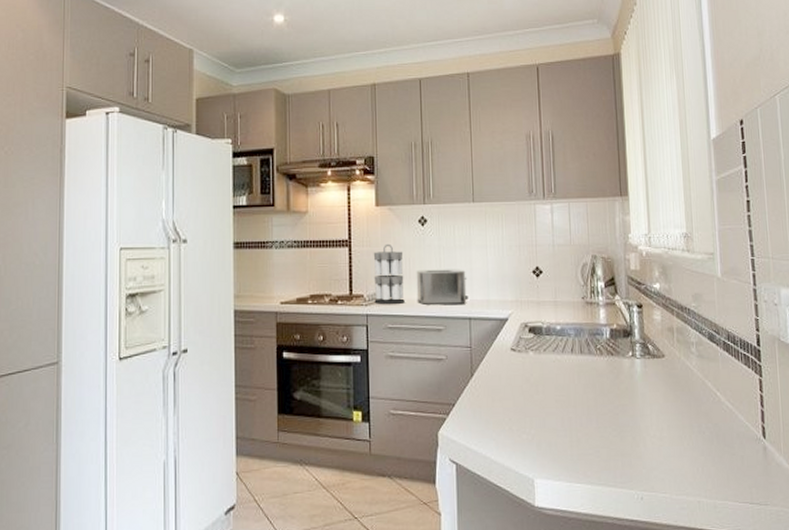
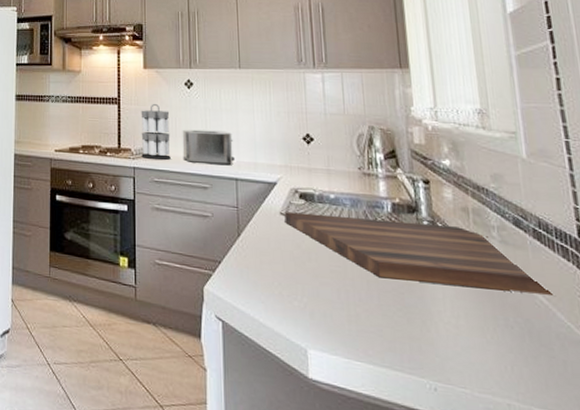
cutting board: none [515,345,739,402] -> present [284,212,556,297]

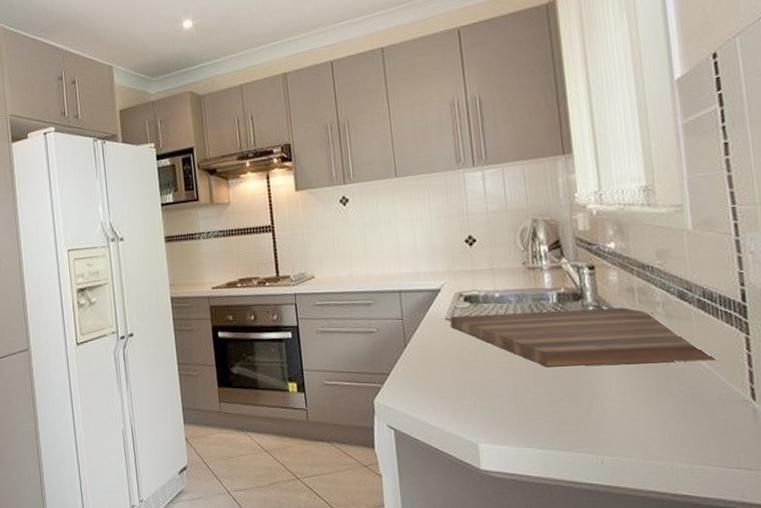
spice rack: present [141,103,171,161] -> none [296,225,332,284]
toaster: present [182,129,235,166] -> none [341,244,397,282]

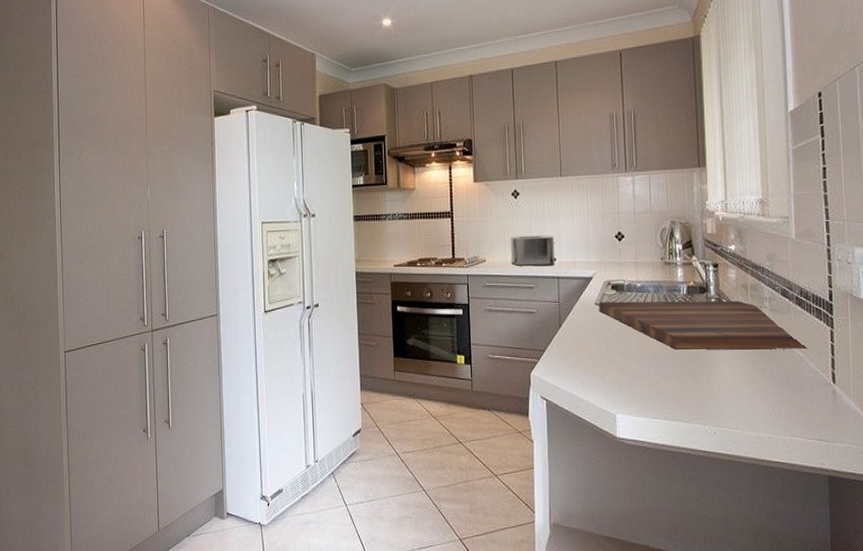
toaster: none [341,244,397,282] -> present [510,235,557,267]

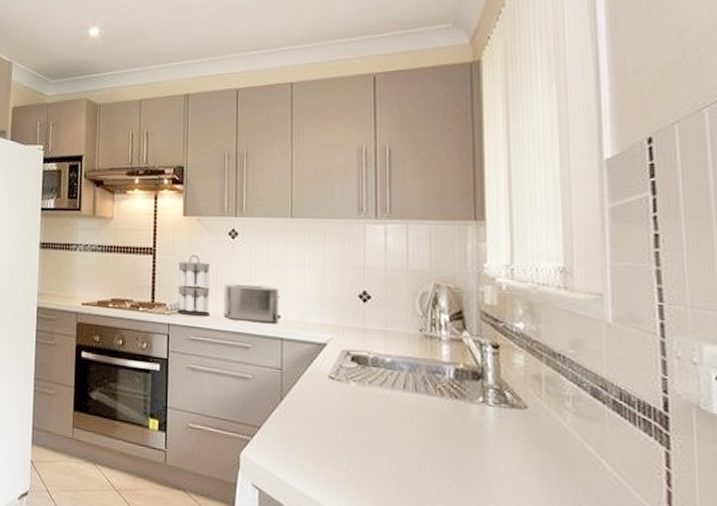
spice rack: none [472,214,500,267] -> present [177,254,211,318]
cutting board: present [599,300,810,350] -> none [333,375,633,474]

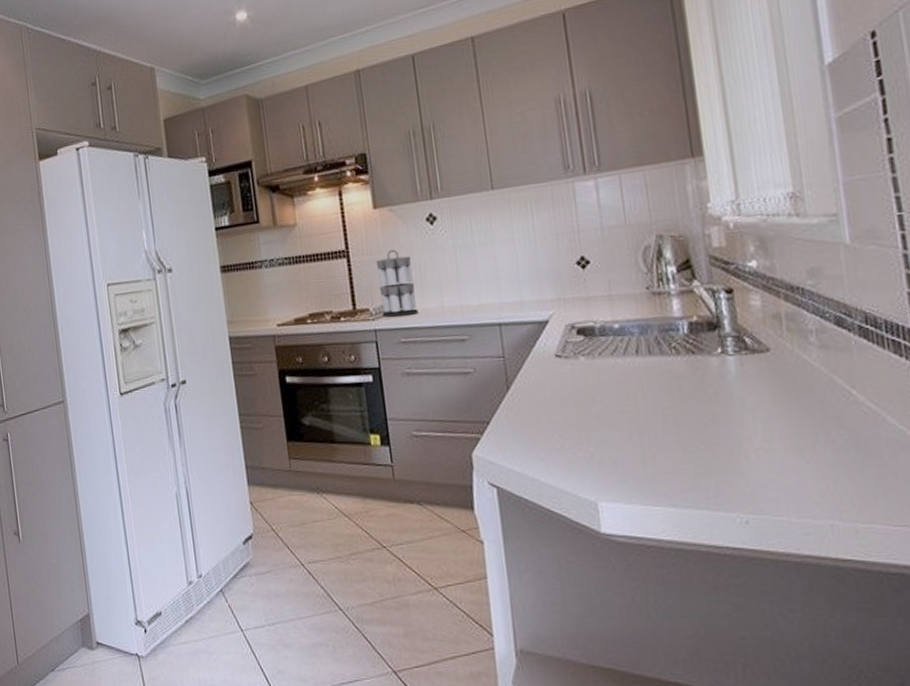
toaster: present [223,283,281,324] -> none [428,269,496,314]

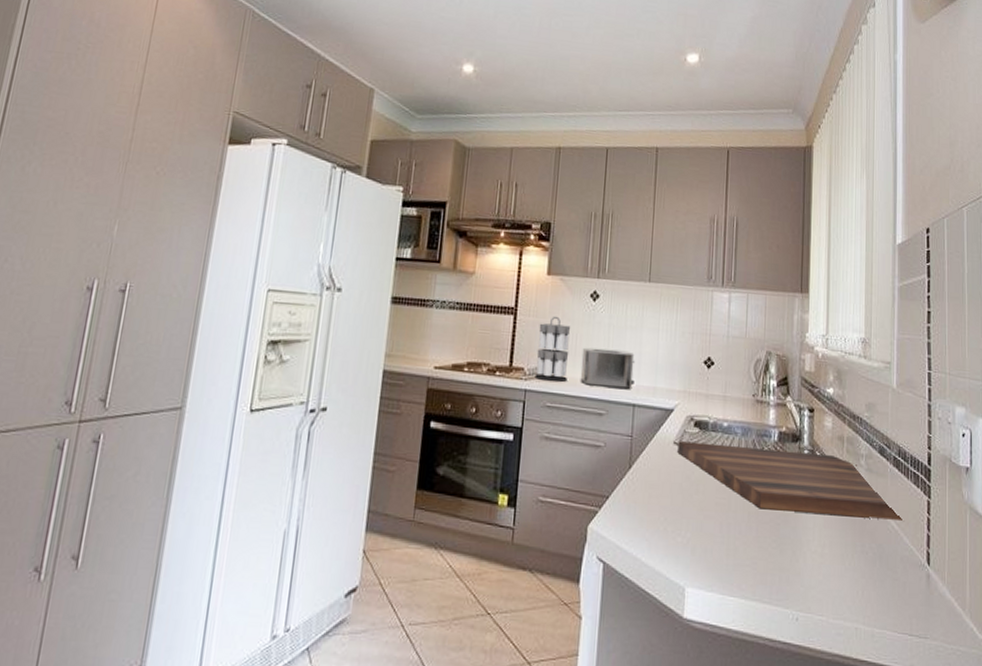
toaster: none [428,269,496,314] -> present [580,347,635,390]
cutting board: none [560,337,886,411] -> present [677,441,905,522]

